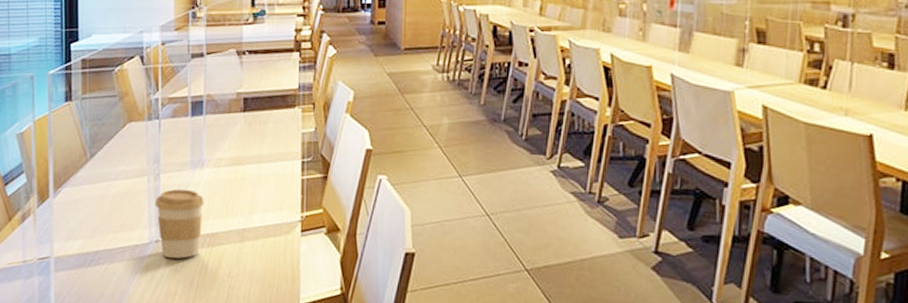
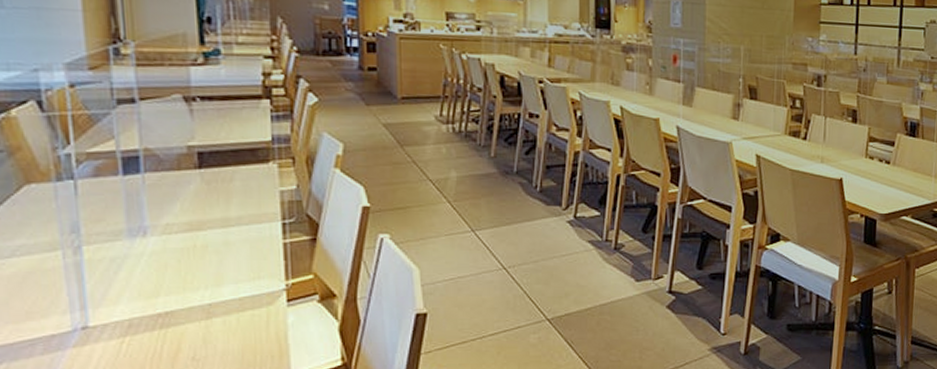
coffee cup: present [155,188,205,259] -> none [76,262,152,346]

